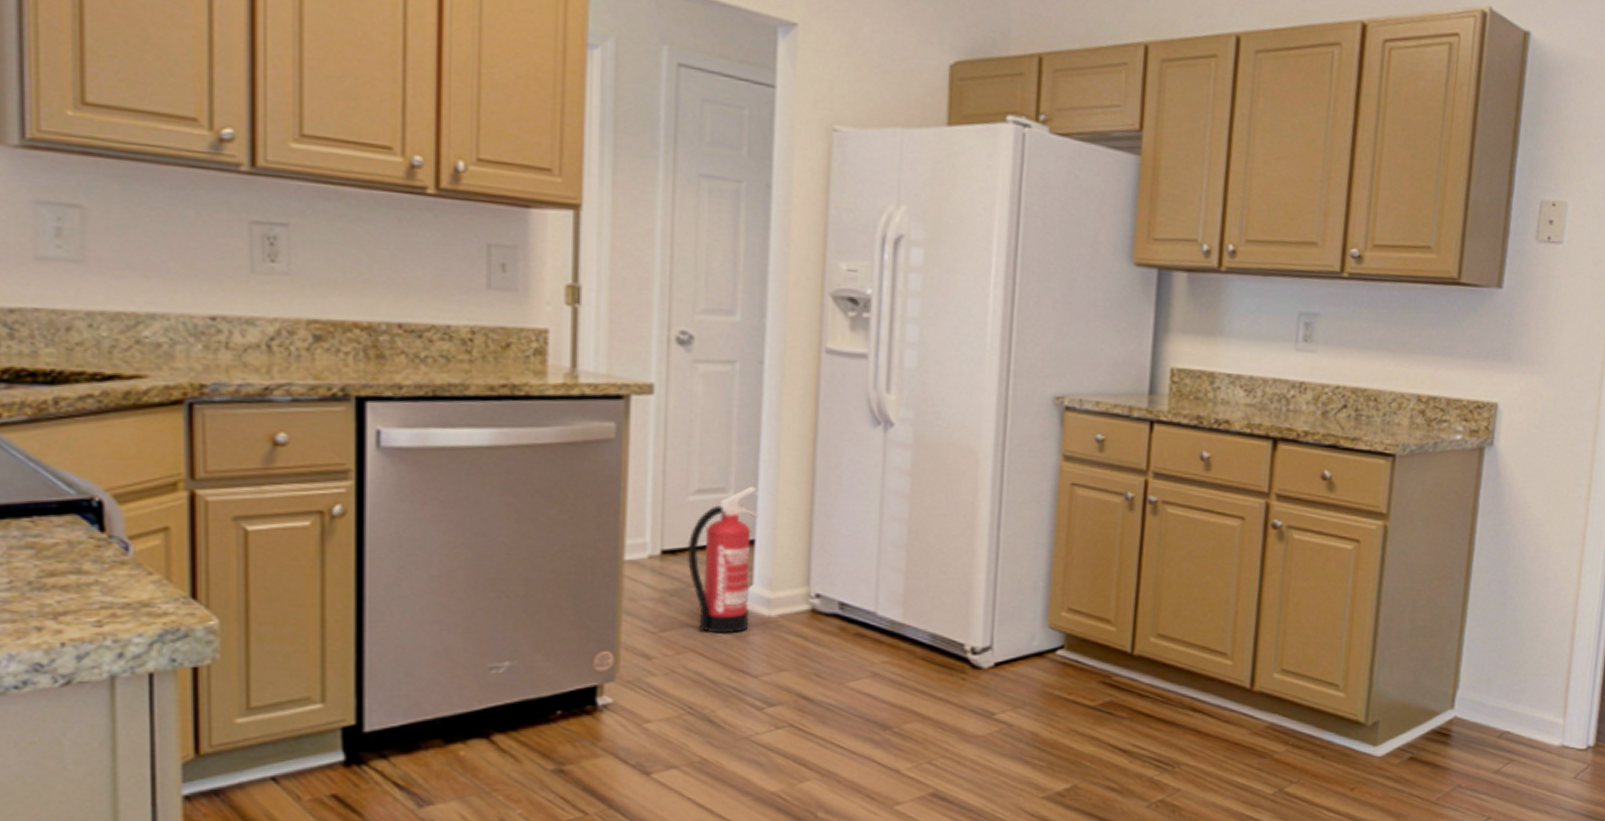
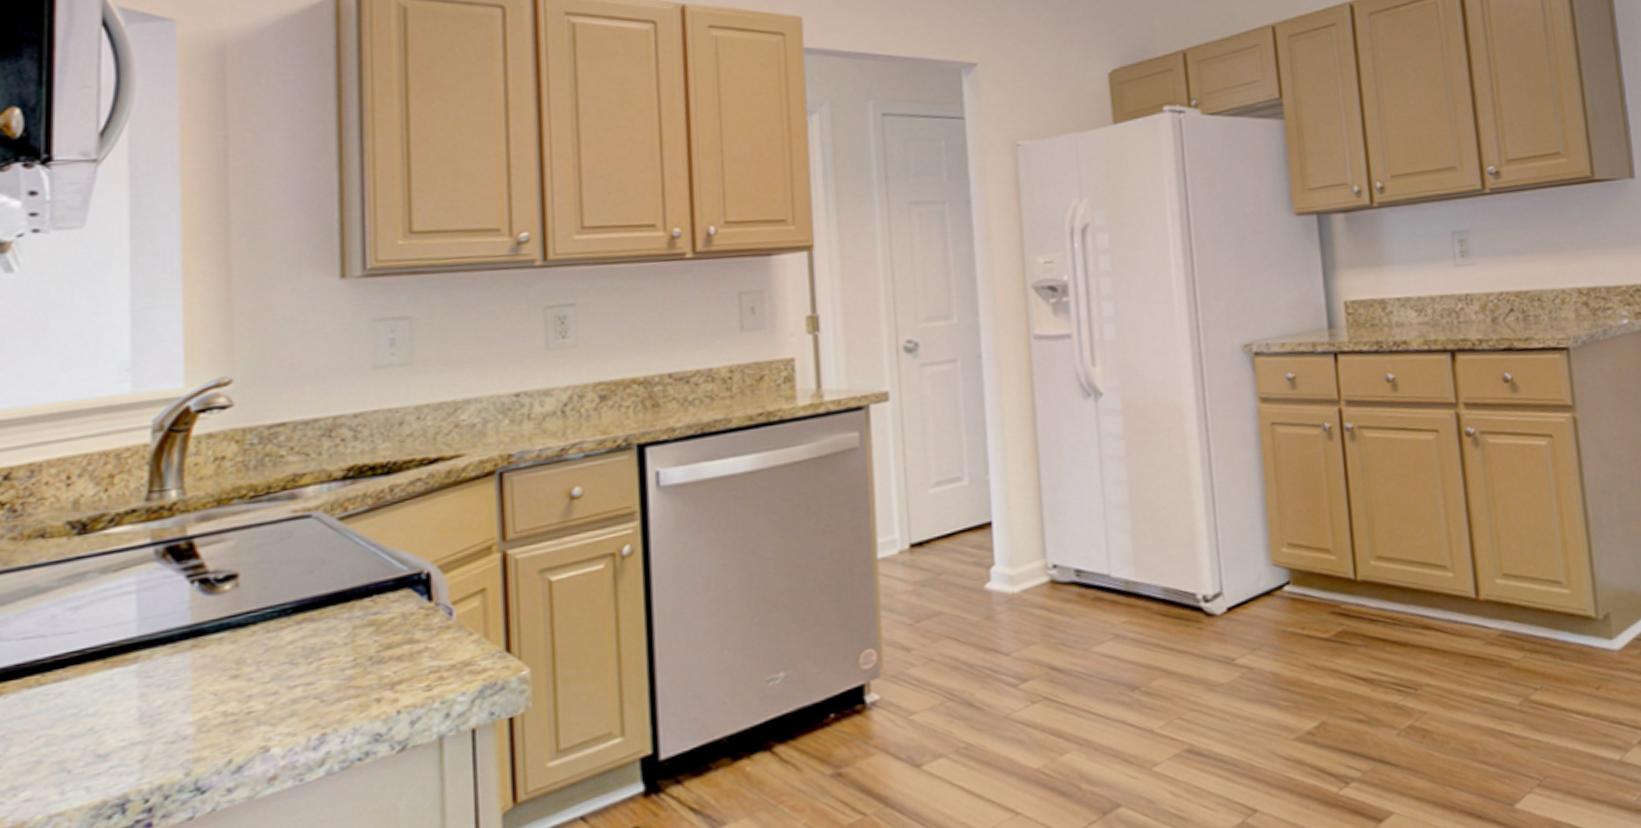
fire extinguisher: present [686,486,758,634] -> none [932,471,996,617]

